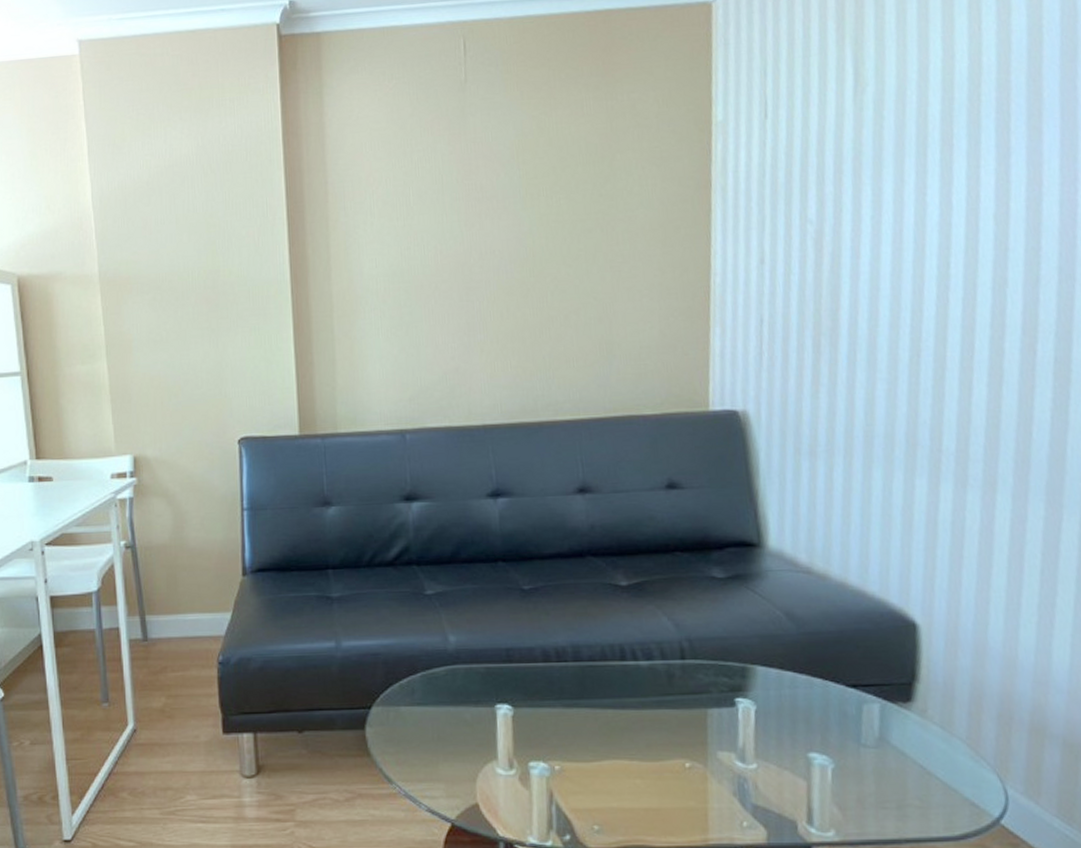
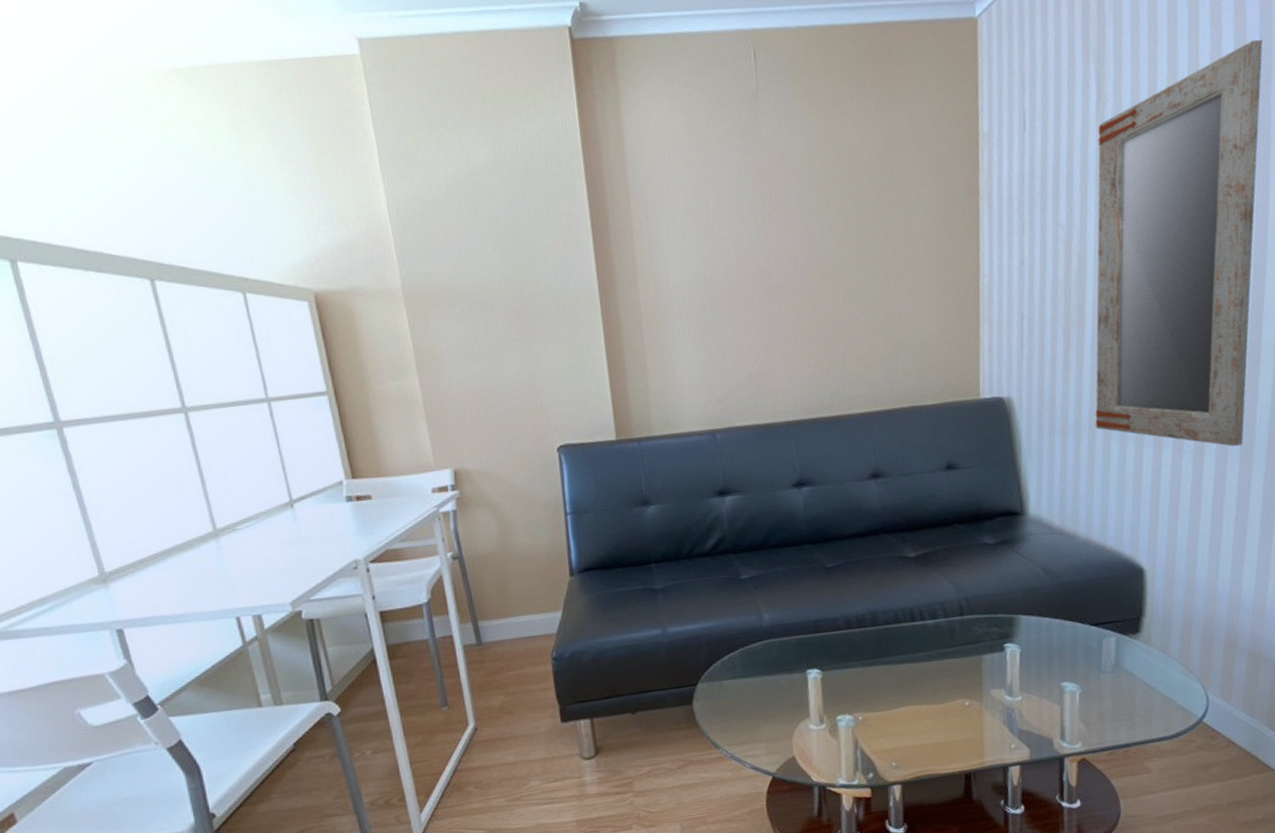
home mirror: none [852,15,1065,484] -> present [1095,39,1263,447]

